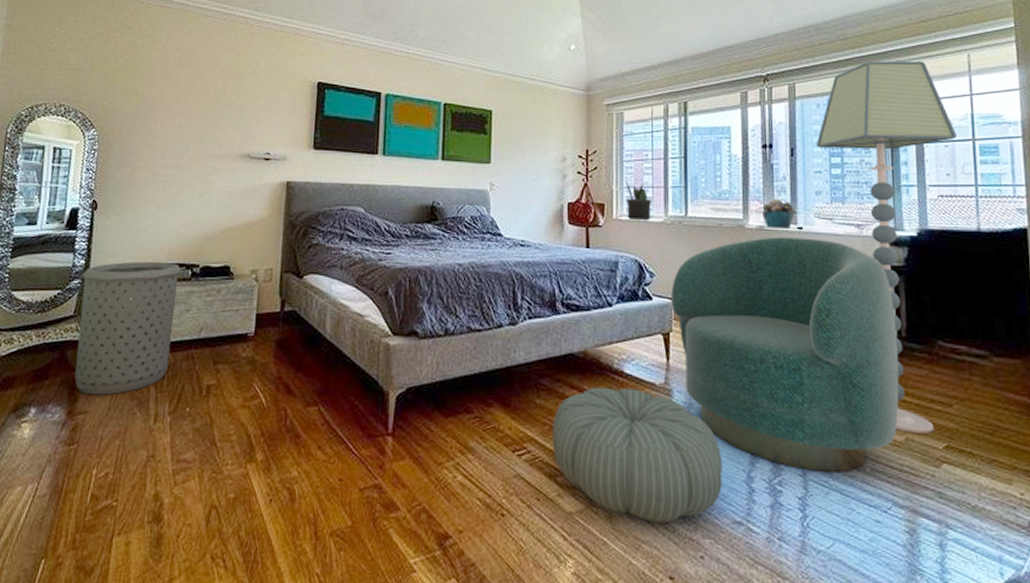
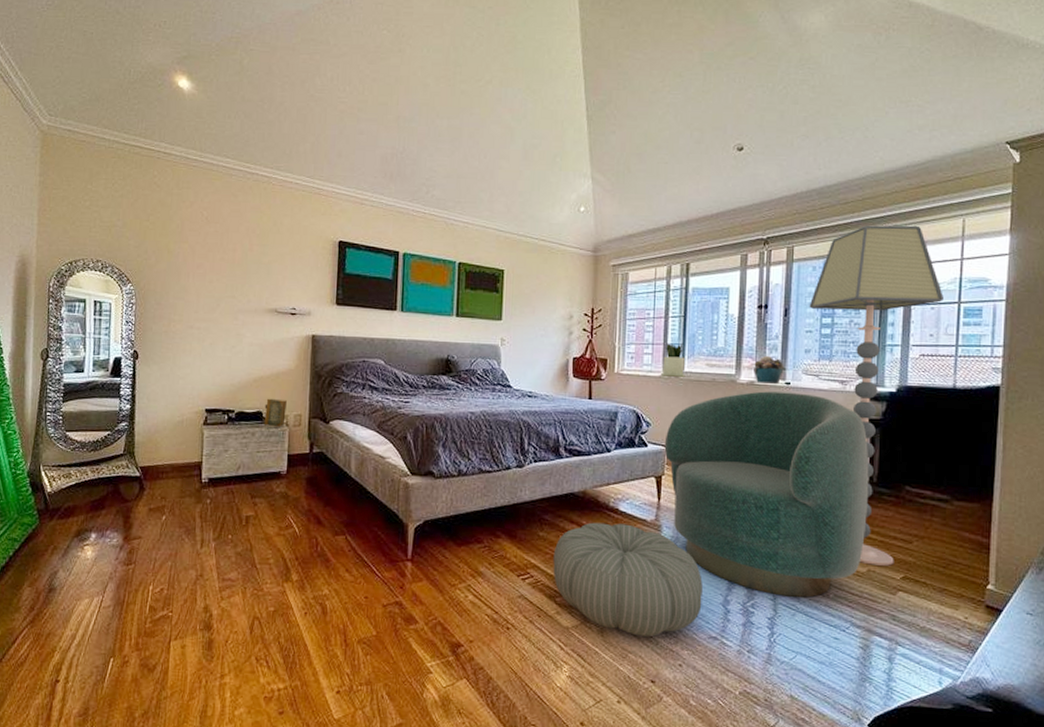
laundry basket: present [74,261,181,395] -> none [128,407,218,524]
hardback book: none [231,251,257,283] -> present [263,398,287,427]
planter: present [625,182,653,221] -> none [627,339,652,375]
planter: none [663,186,689,224] -> present [661,343,685,378]

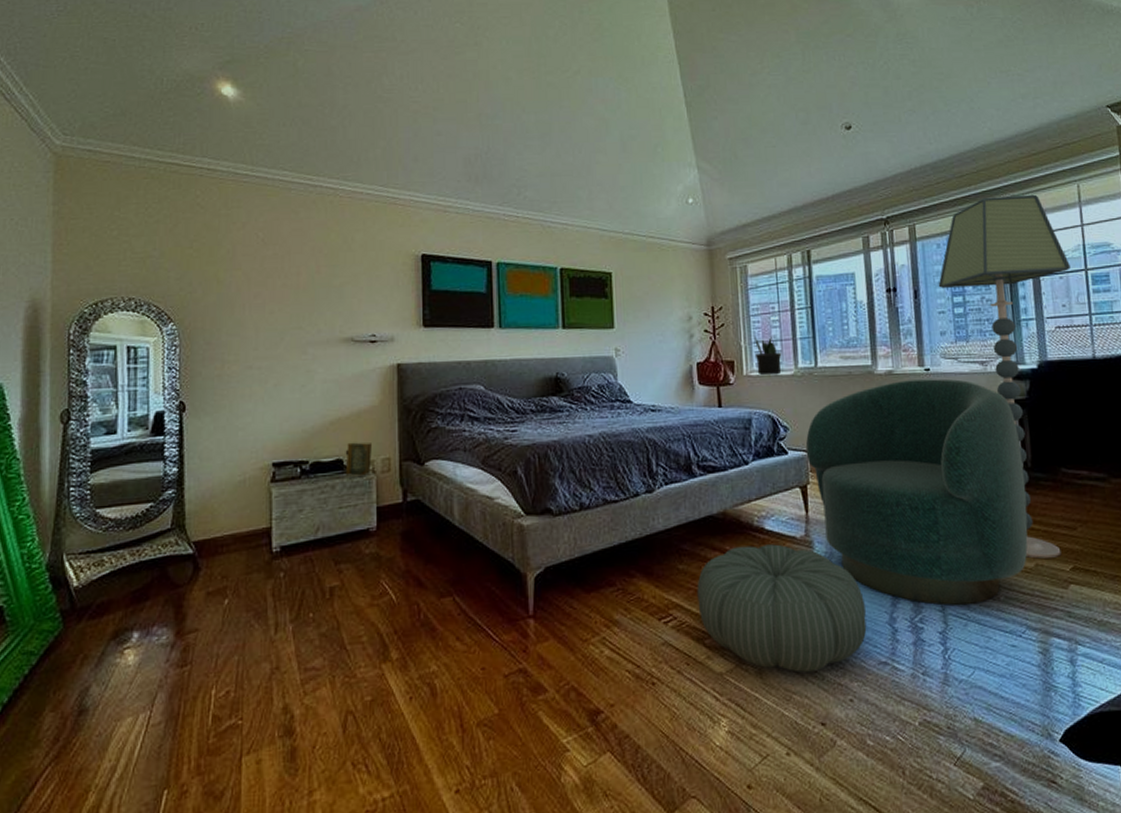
planter: none [627,339,652,375] -> present [754,336,782,376]
planter: present [661,343,685,378] -> none [793,337,820,376]
bucket: present [754,355,787,384] -> none [890,341,924,372]

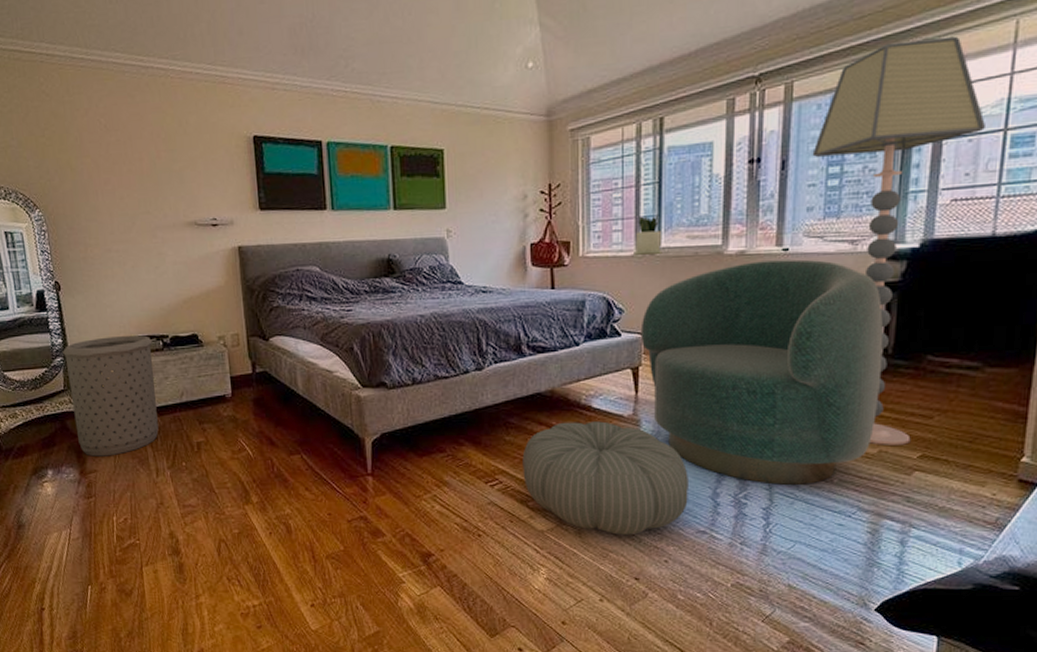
laundry basket: none [175,462,288,612] -> present [62,335,159,457]
hardback book: present [345,441,372,476] -> none [199,319,223,349]
planter: present [754,336,782,376] -> none [592,214,622,257]
planter: none [793,337,820,376] -> present [634,215,662,256]

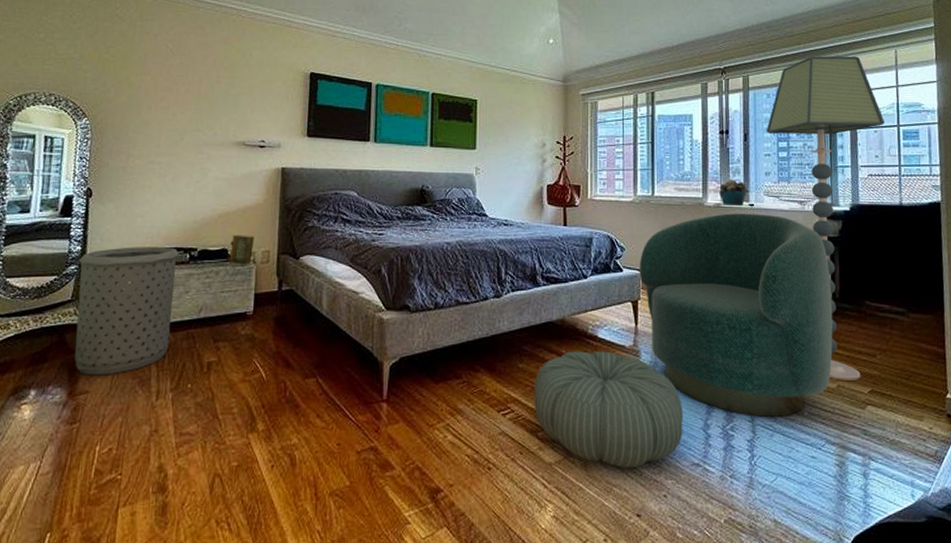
hardback book: none [199,319,223,349] -> present [229,234,254,265]
planter: present [634,215,662,256] -> none [633,168,656,203]
bucket: none [744,218,784,252] -> present [719,178,750,206]

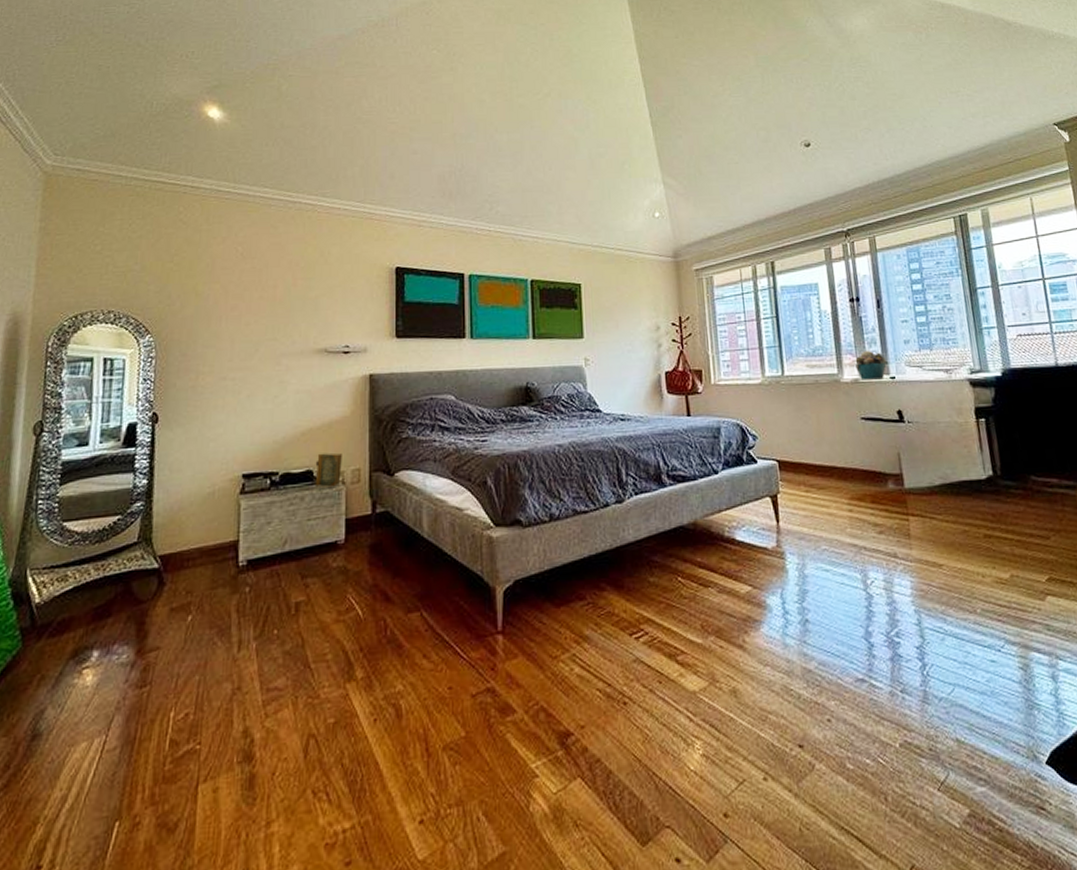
laundry basket: present [74,247,179,375] -> none [143,473,258,629]
pouf: present [534,351,683,467] -> none [668,555,843,691]
armchair: present [639,213,833,417] -> none [774,386,1002,619]
floor lamp: present [766,56,885,380] -> none [900,207,1037,569]

